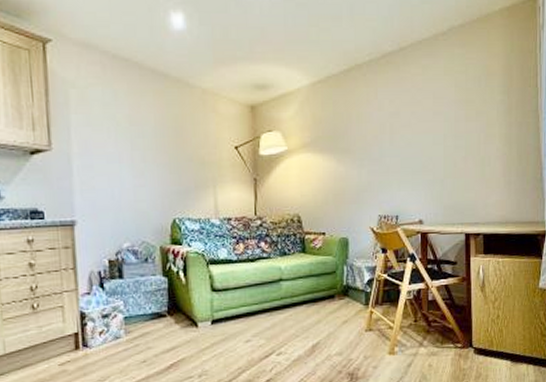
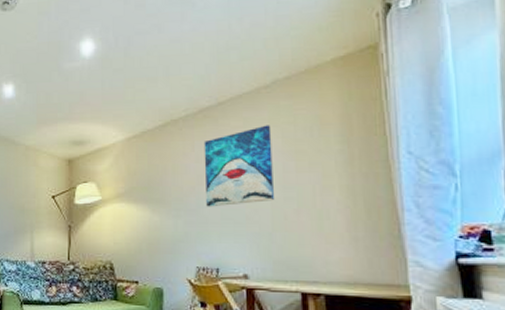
wall art: none [386,73,446,156] -> present [204,125,274,207]

